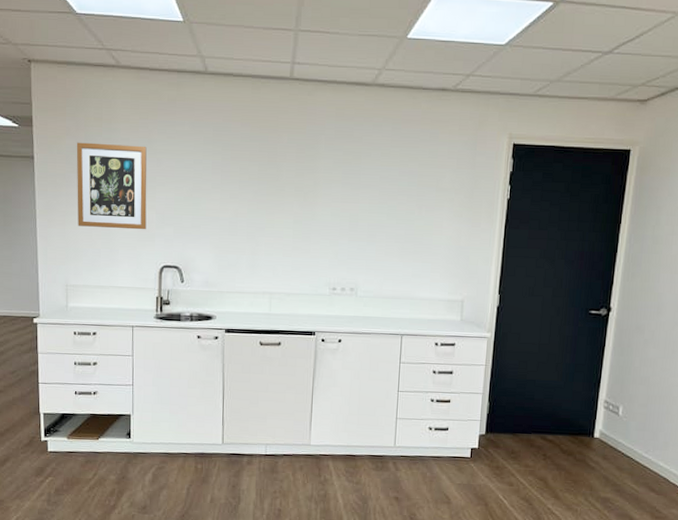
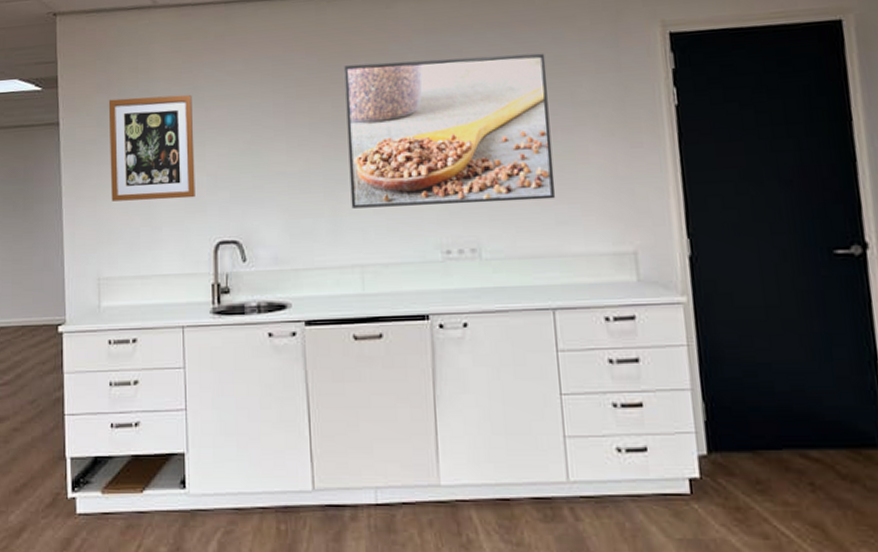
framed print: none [267,138,423,258] -> present [344,53,556,209]

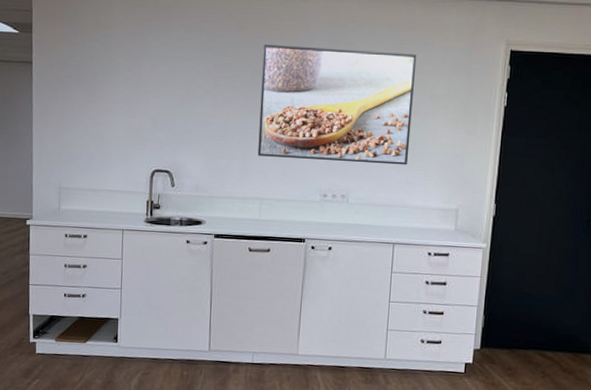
wall art: present [108,94,195,201] -> none [72,48,142,134]

